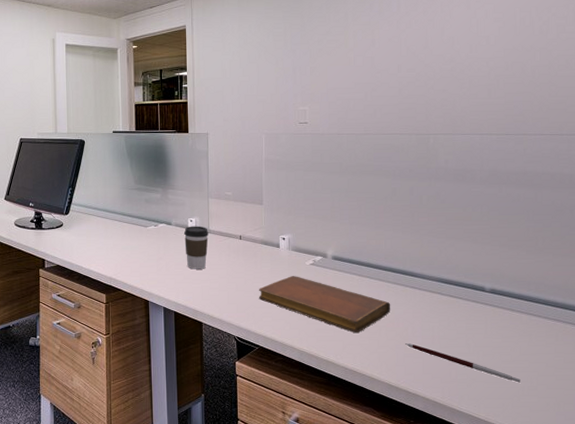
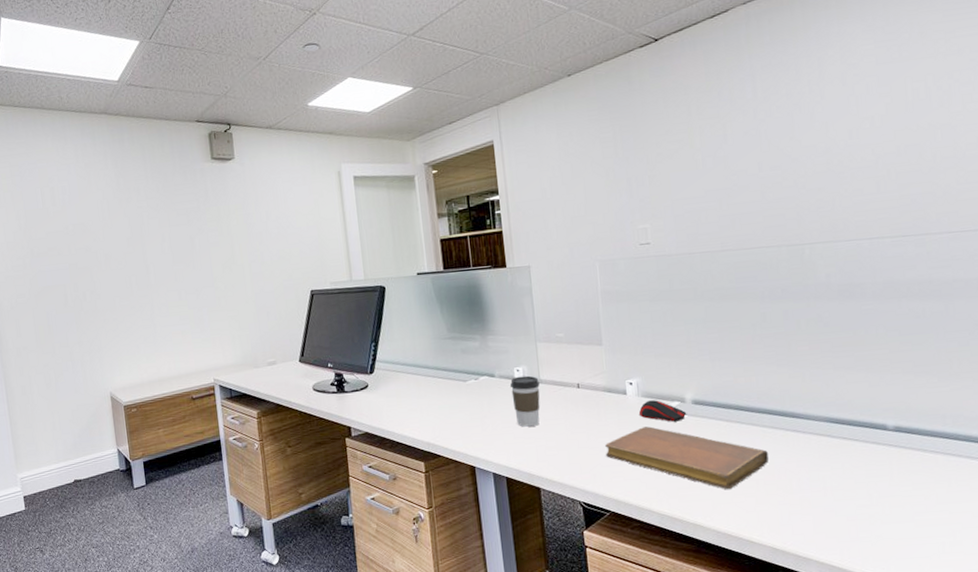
computer mouse: none [289,254,328,273] -> present [639,400,687,422]
pen: present [405,343,521,383] -> none [790,498,941,538]

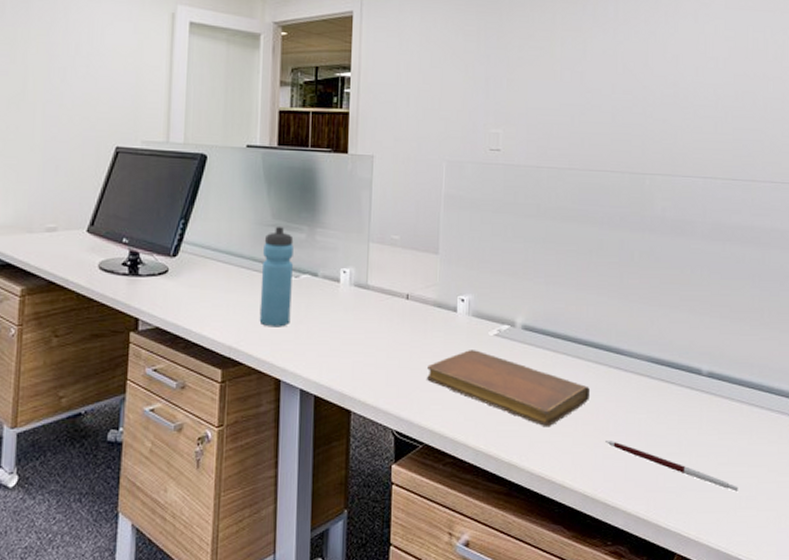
water bottle: none [444,337,476,424] -> present [259,226,294,327]
coffee cup: present [510,375,541,427] -> none [334,279,366,338]
computer mouse: present [639,400,687,422] -> none [468,321,516,347]
pen: none [790,498,941,538] -> present [605,441,738,492]

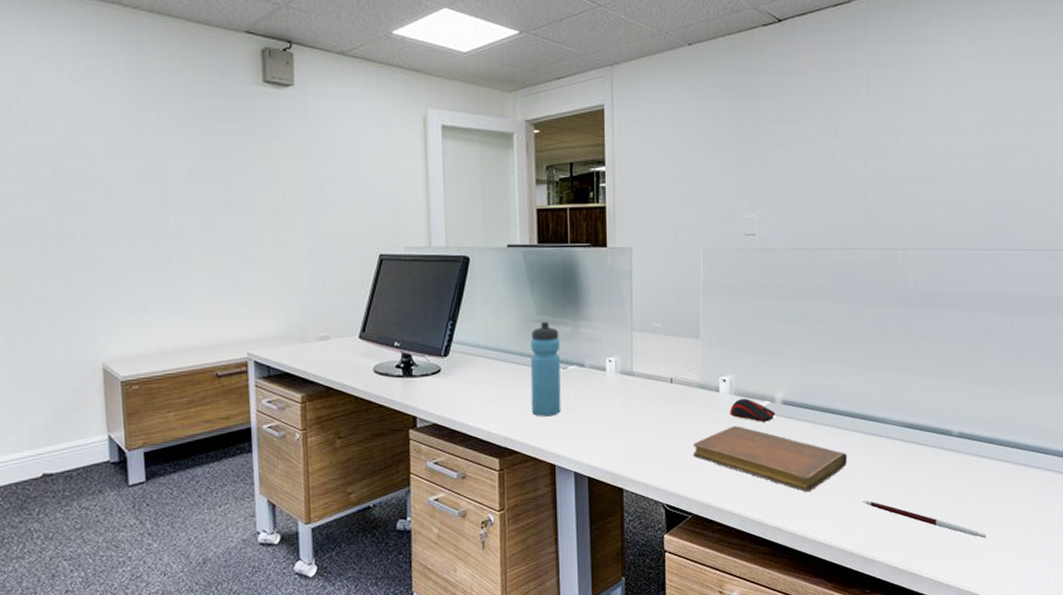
computer mouse: none [468,321,516,347] -> present [730,398,776,422]

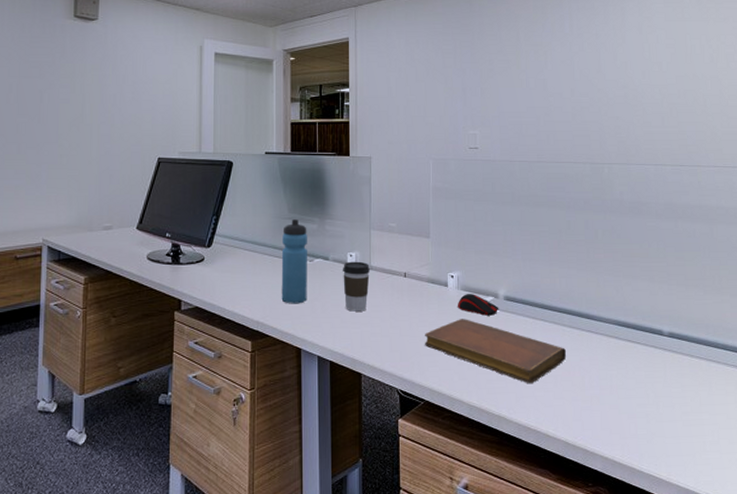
coffee cup: none [601,367,632,423] -> present [343,261,370,312]
pen: present [863,500,986,539] -> none [582,394,702,437]

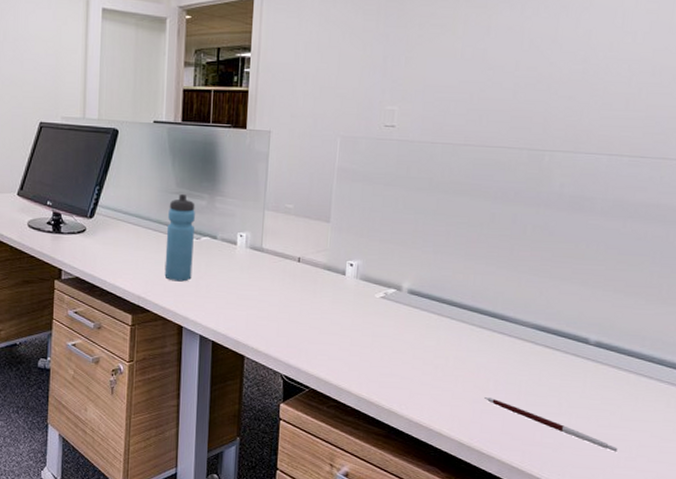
coffee cup: present [343,261,370,312] -> none [231,242,261,294]
notebook: present [425,319,567,384] -> none [315,309,473,382]
computer mouse: present [458,294,499,316] -> none [355,284,401,309]
pen: none [582,394,702,437] -> present [484,397,618,452]

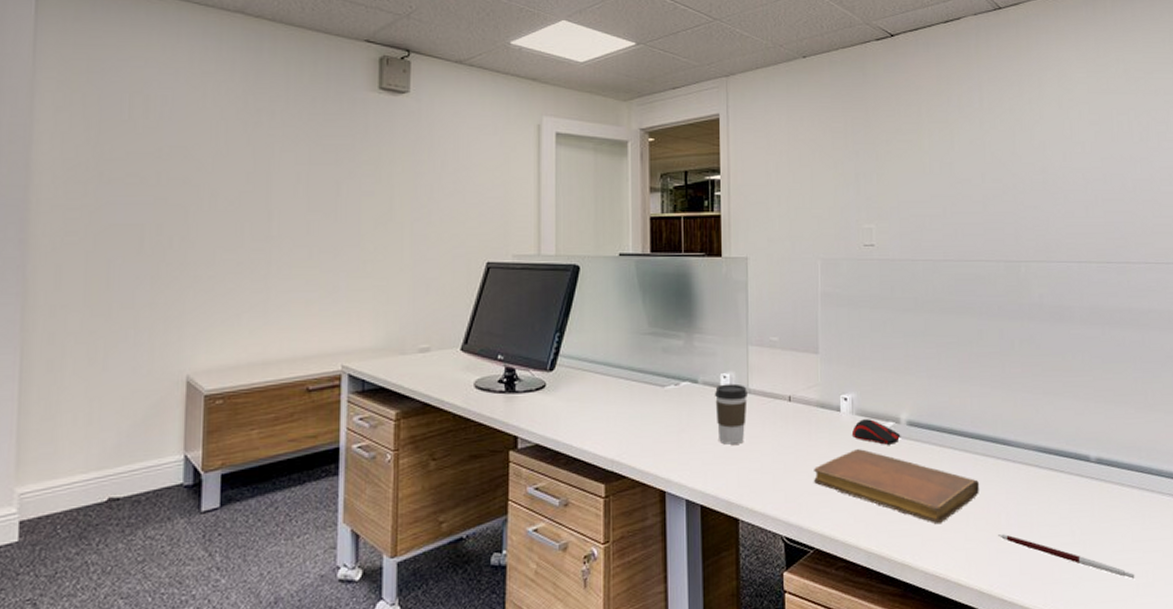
water bottle: present [164,193,195,282] -> none [640,333,672,438]
coffee cup: none [231,242,261,294] -> present [715,383,748,445]
notebook: none [315,309,473,382] -> present [814,449,980,525]
computer mouse: none [355,284,401,309] -> present [852,419,901,445]

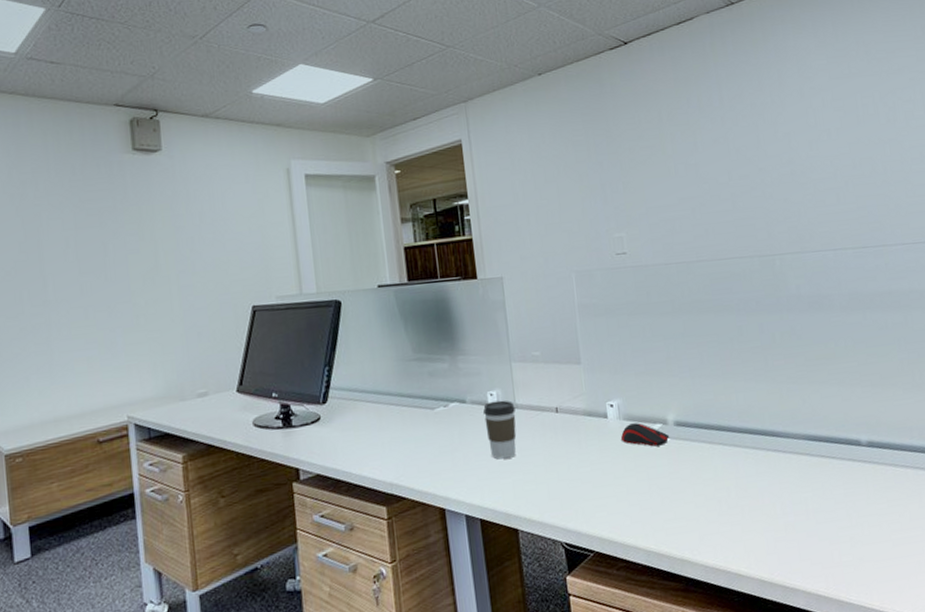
notebook: present [814,449,980,525] -> none [587,452,752,519]
pen: present [998,534,1135,579] -> none [775,523,916,557]

